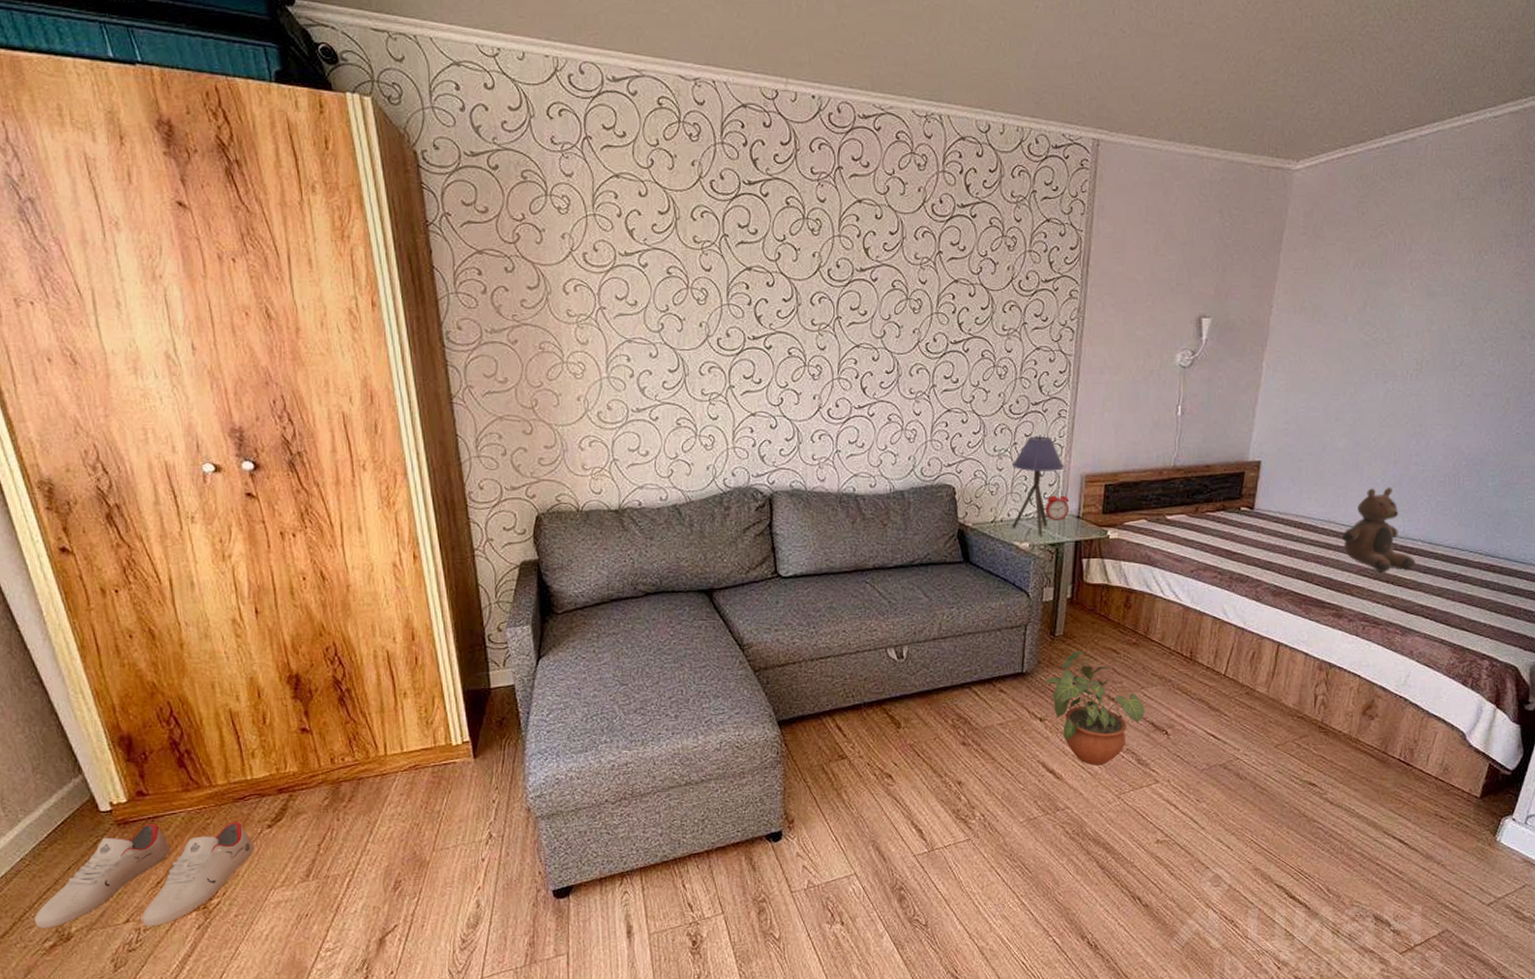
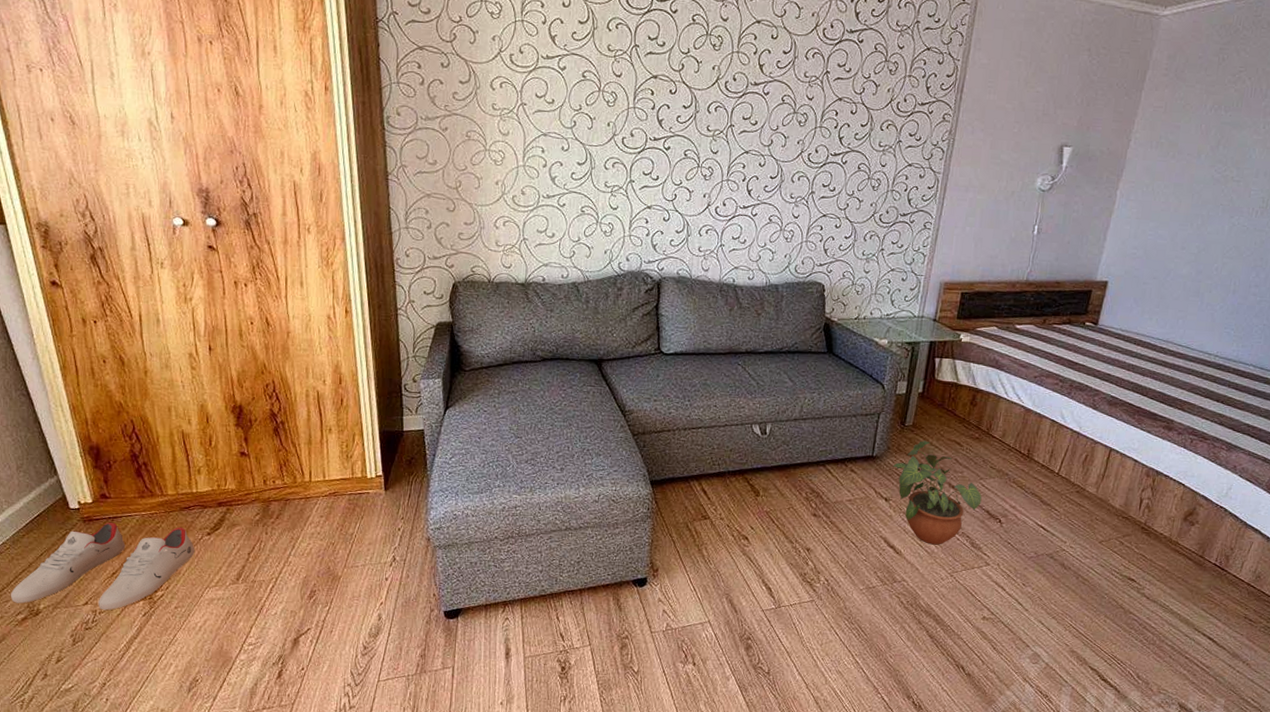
table lamp: present [1012,435,1065,535] -> none [873,243,926,334]
alarm clock: present [1045,491,1070,520] -> none [904,295,928,322]
teddy bear: present [1341,487,1416,572] -> none [1177,313,1246,392]

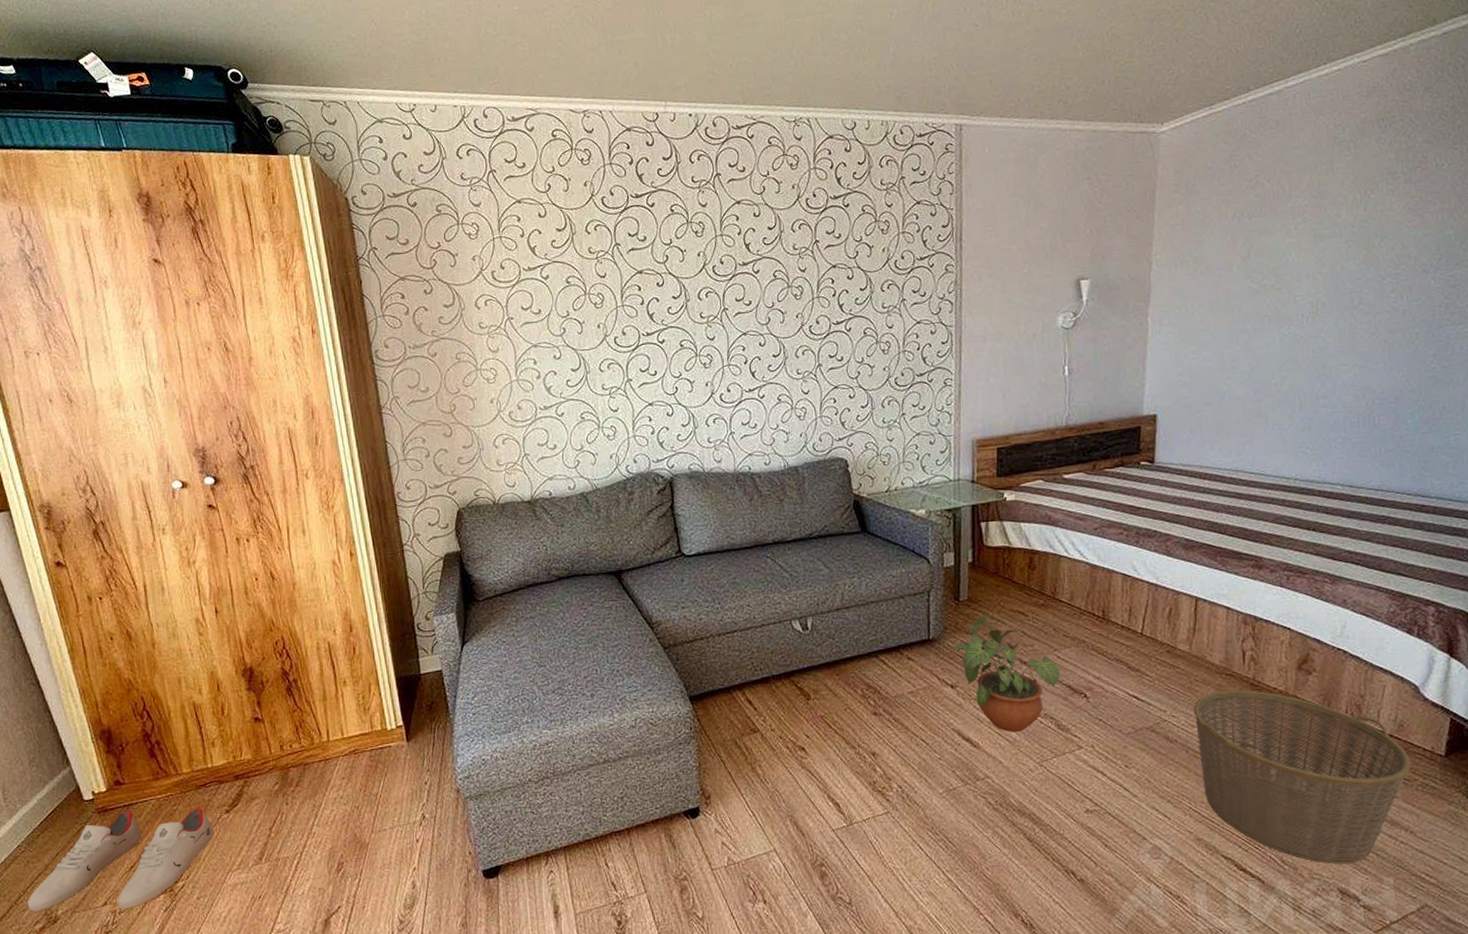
basket: none [1085,530,1260,684] -> present [1193,689,1412,864]

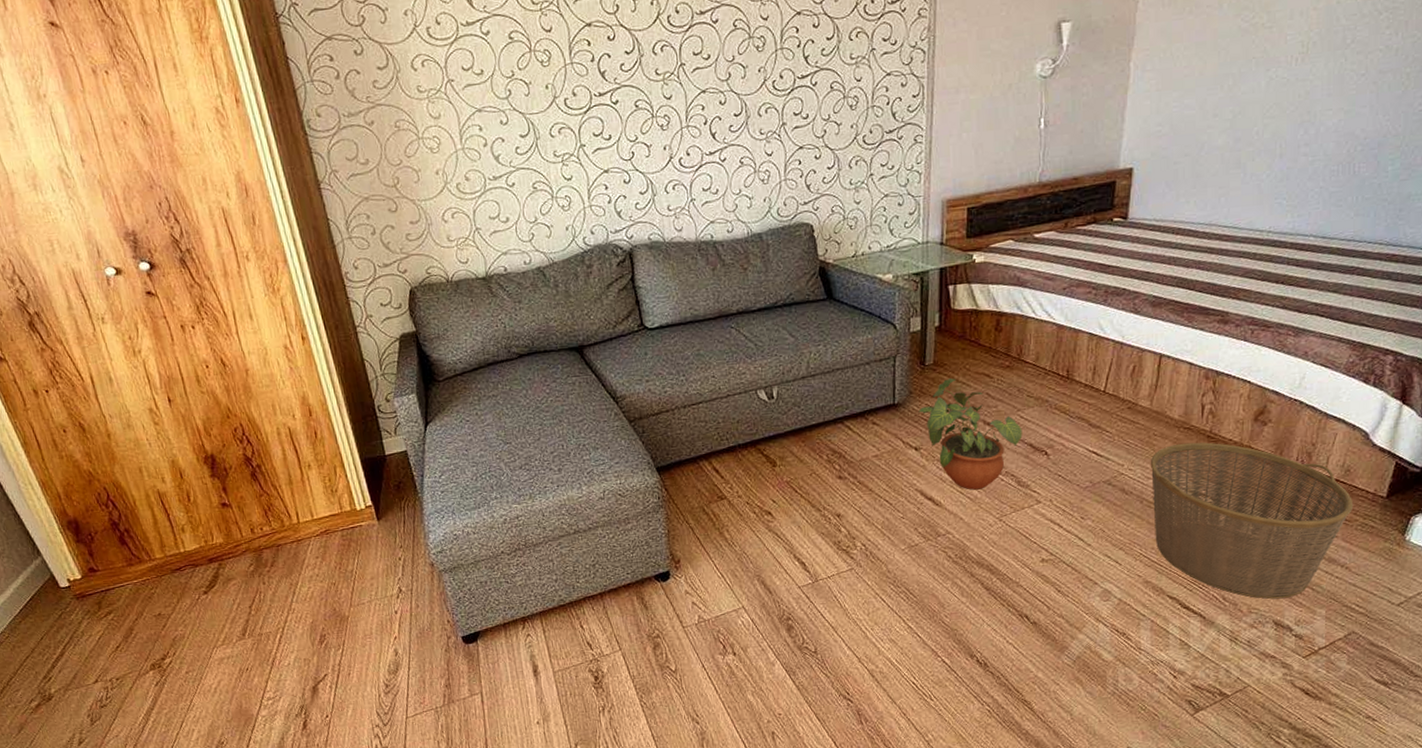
shoe: present [27,807,215,911] -> none [19,589,195,691]

